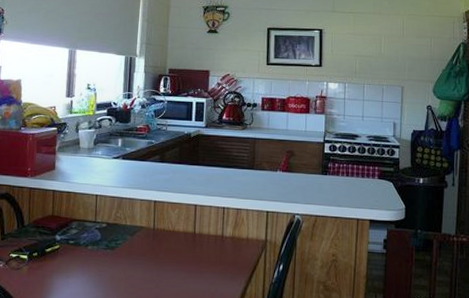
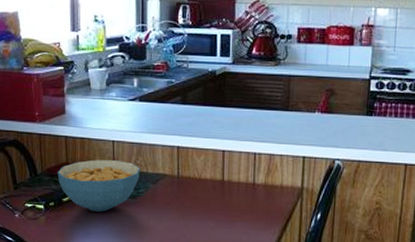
cereal bowl: none [43,212,120,262] -> present [57,159,140,212]

